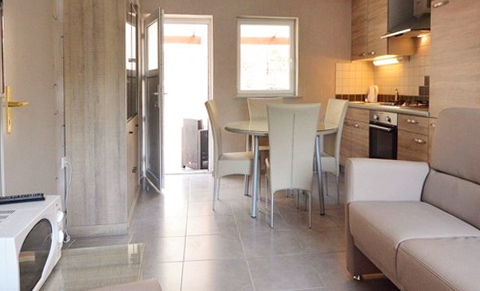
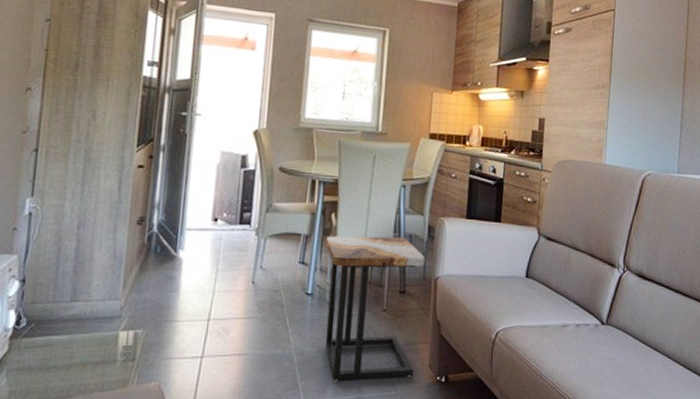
side table: none [263,174,338,279] -> present [325,235,425,382]

